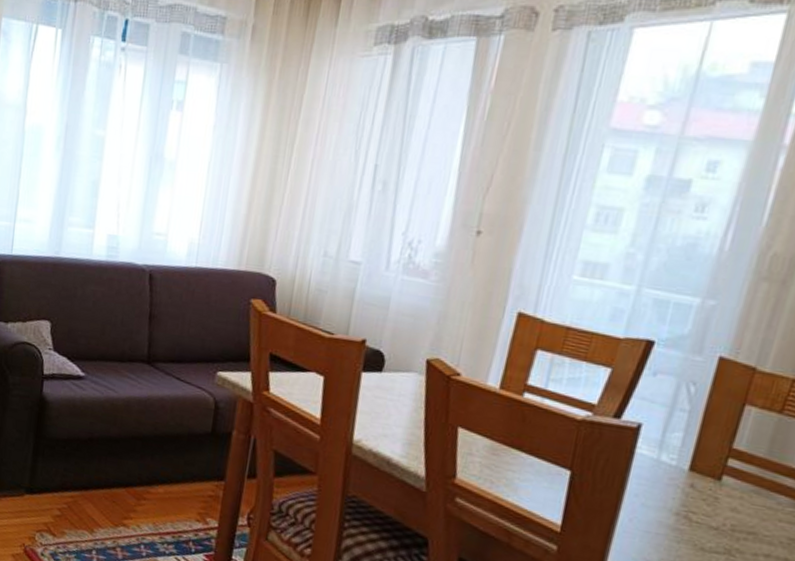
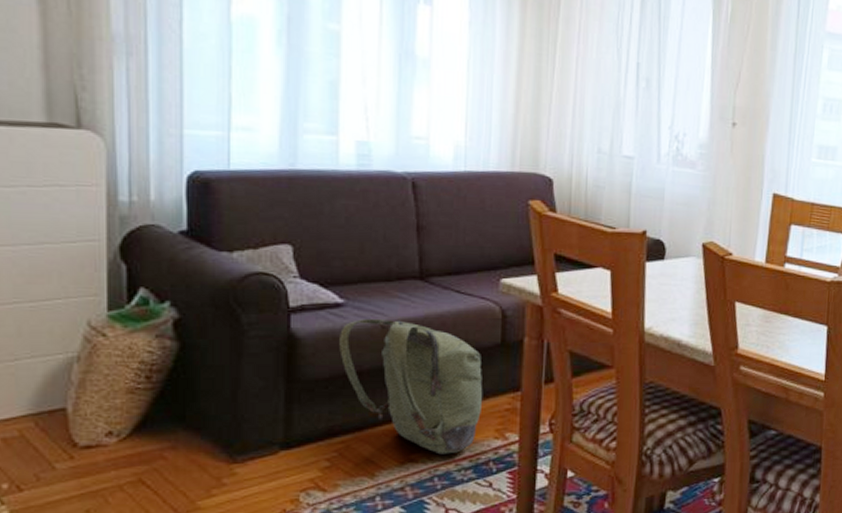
backpack: none [77,392,193,527] -> present [339,318,483,455]

